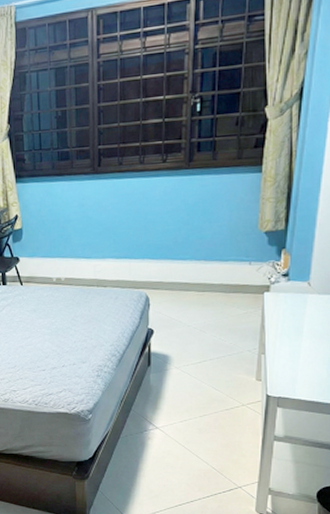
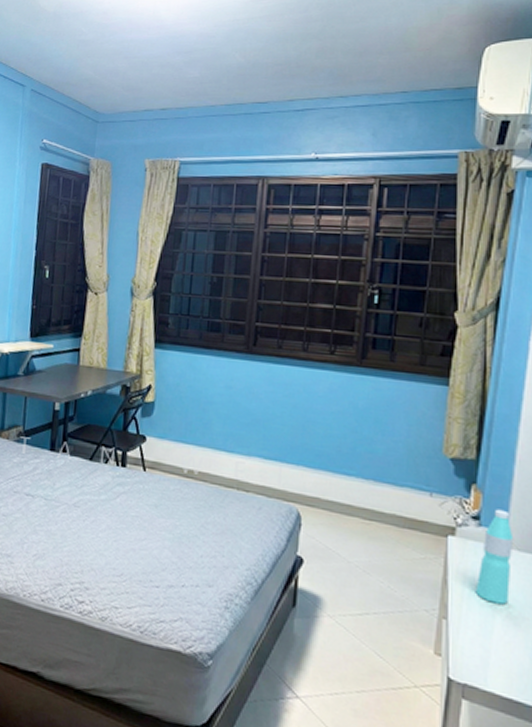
water bottle: none [286,265,315,336] -> present [475,509,514,605]

